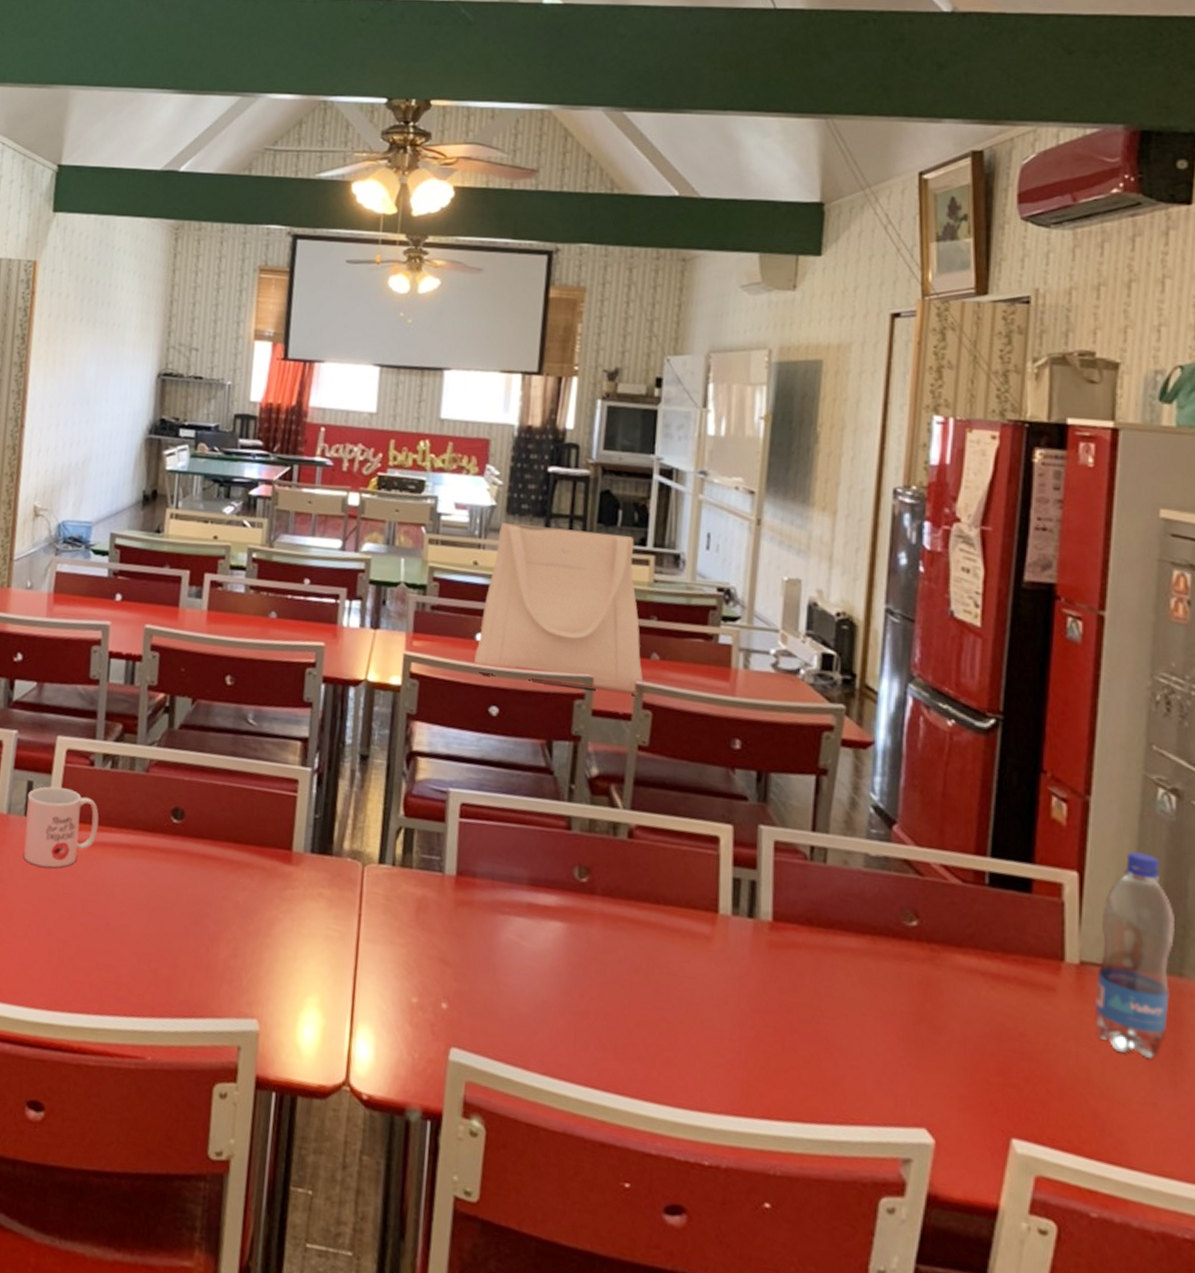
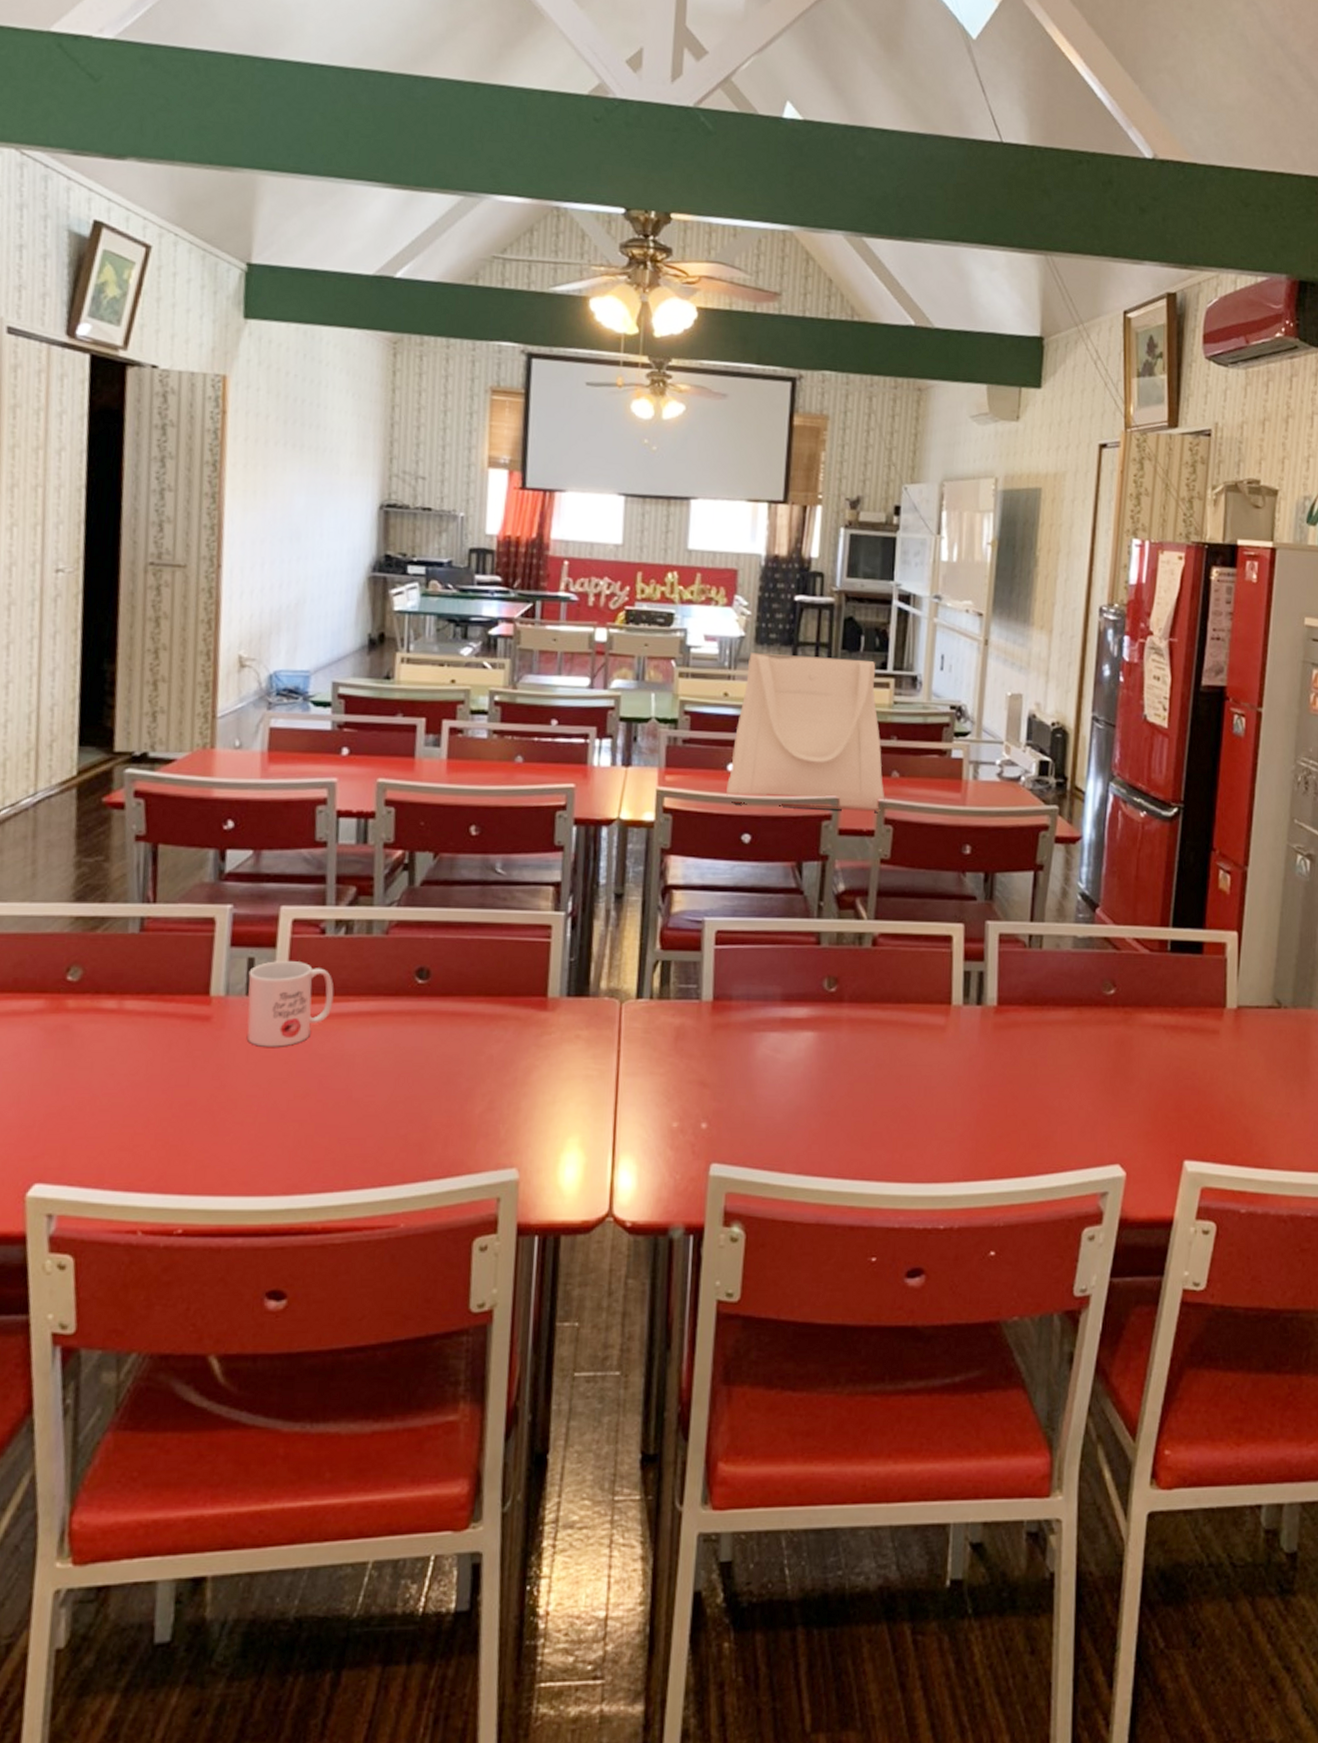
bottle: present [1094,851,1174,1059] -> none [1246,910,1306,1077]

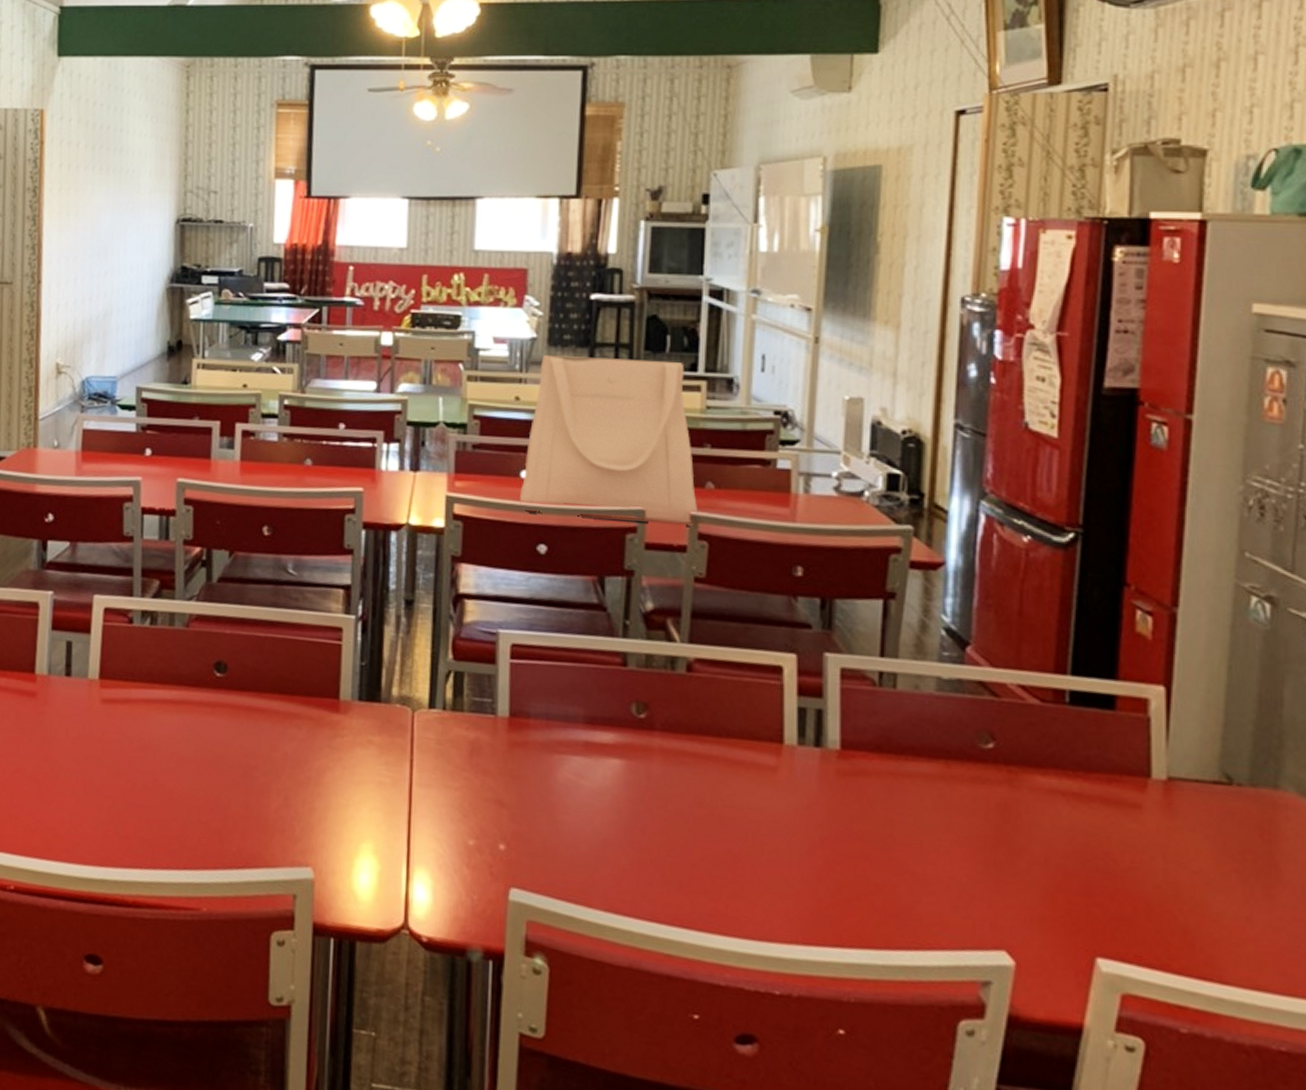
mug: present [246,961,334,1049] -> none [66,645,141,728]

